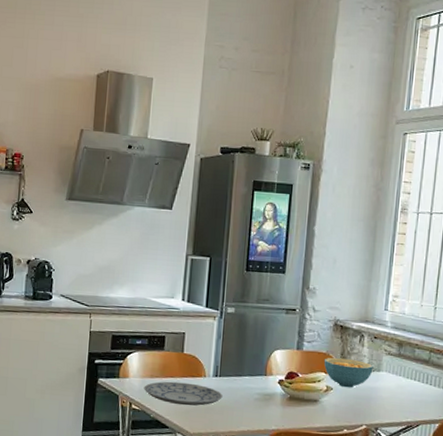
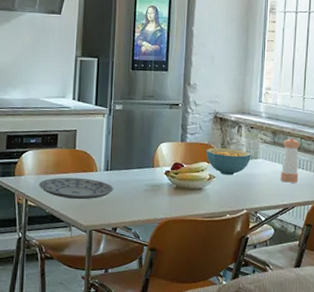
pepper shaker: none [405,351,429,400] -> present [281,138,300,183]

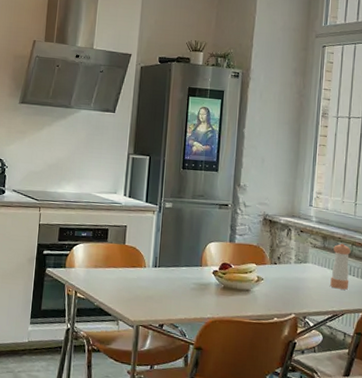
plate: present [38,177,114,200] -> none [88,271,162,295]
cereal bowl: present [206,147,251,176] -> none [254,249,300,279]

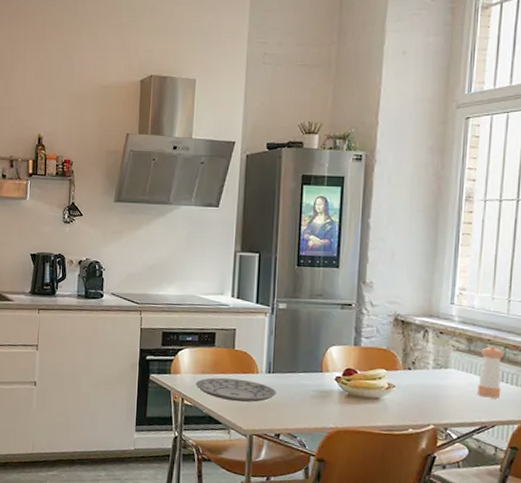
plate: none [88,271,162,295] -> present [195,377,277,402]

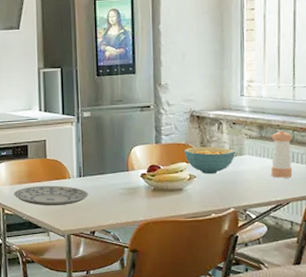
cereal bowl: none [384,353,440,386] -> present [184,146,235,175]

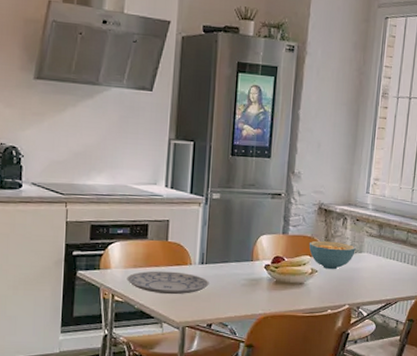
pepper shaker: present [271,131,293,178] -> none [385,231,406,278]

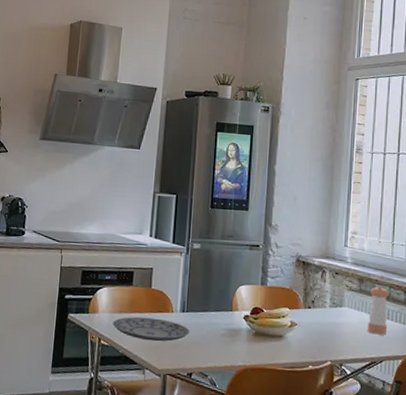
cereal bowl: present [309,240,356,270] -> none [287,293,336,324]
pepper shaker: none [385,231,406,278] -> present [368,286,389,335]

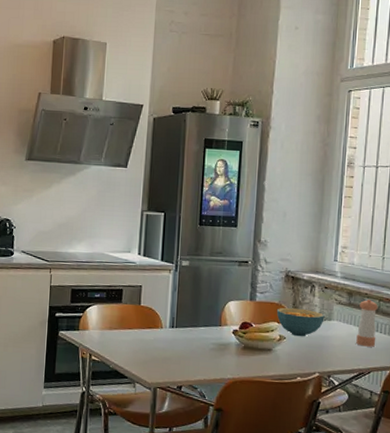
plate: present [112,316,190,342] -> none [103,333,179,357]
cereal bowl: none [287,293,336,324] -> present [276,307,325,337]

